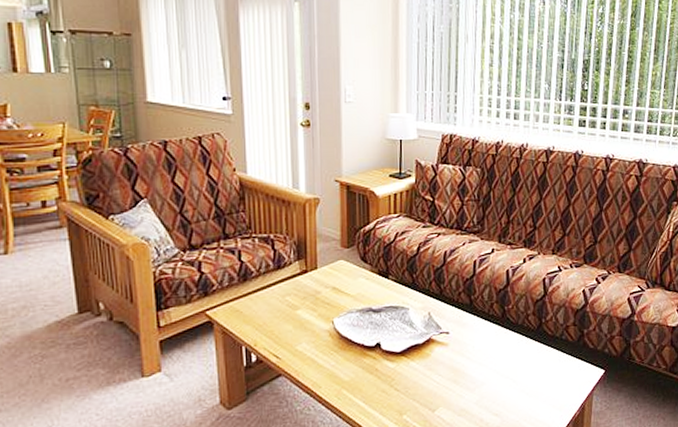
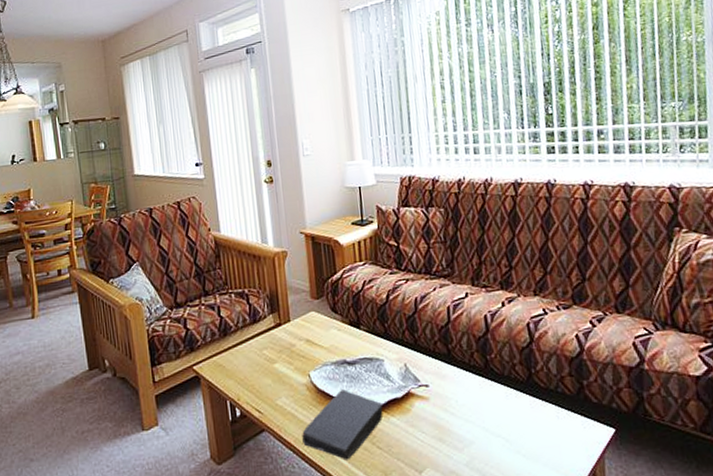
book: none [320,336,405,402] -> present [302,389,384,460]

